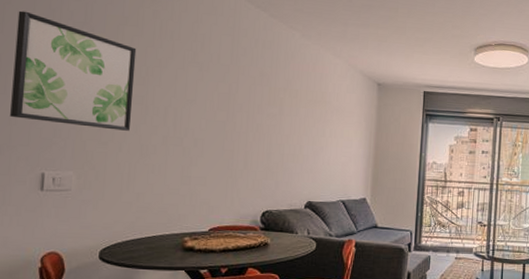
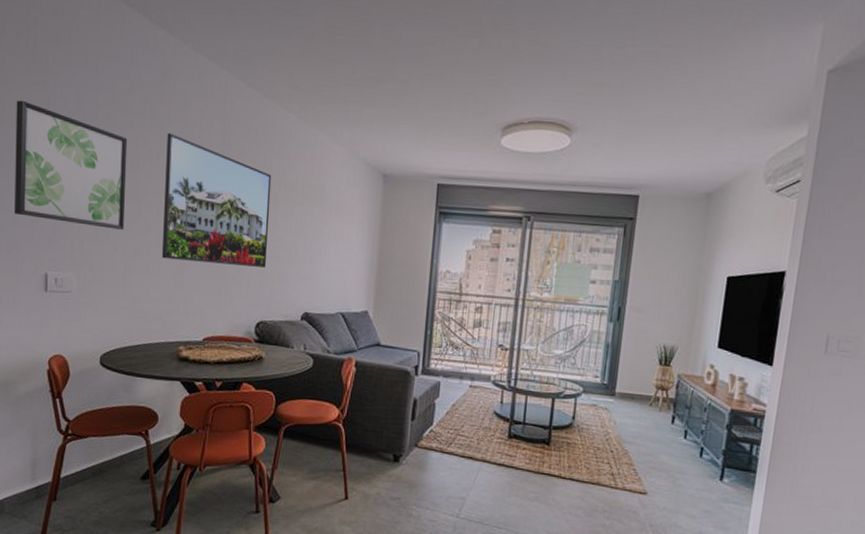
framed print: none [168,44,278,163] -> present [161,132,272,268]

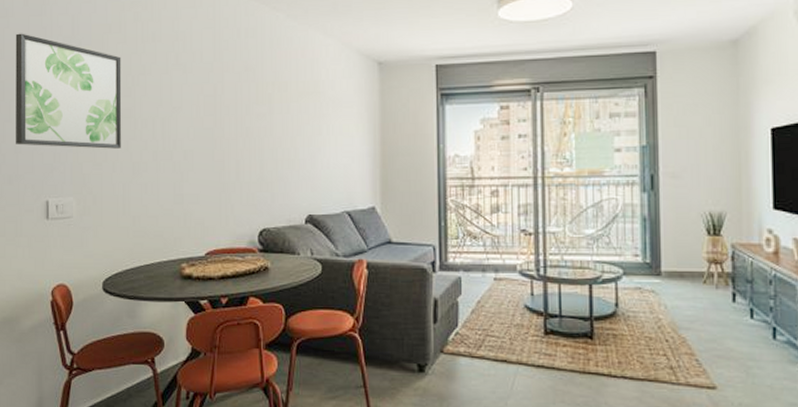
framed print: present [161,132,272,268] -> none [159,46,266,173]

